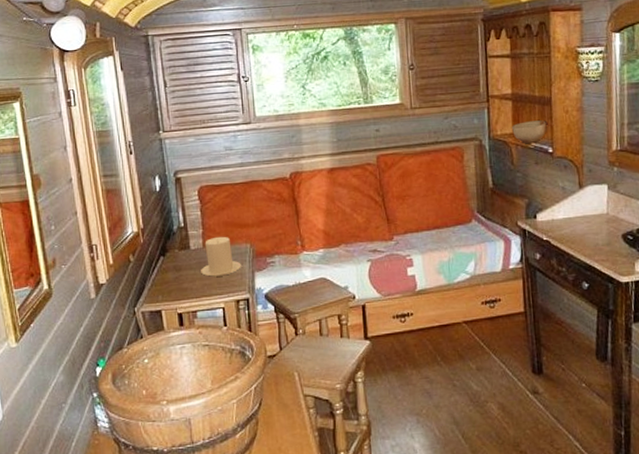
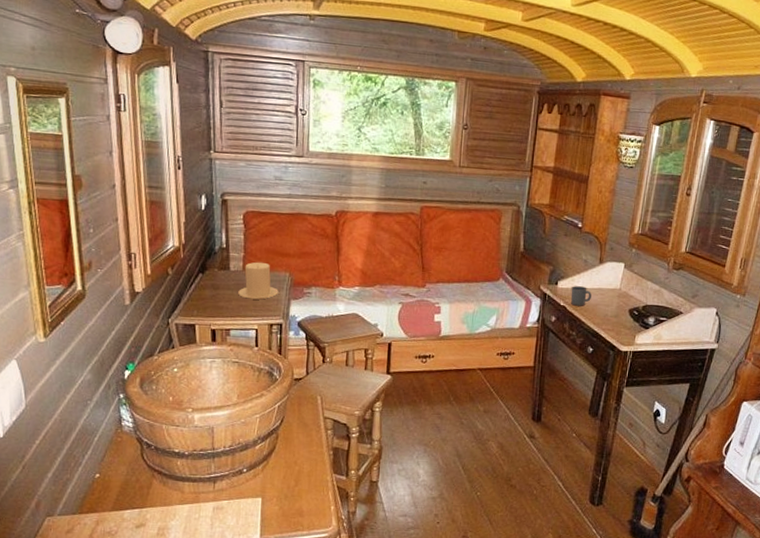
bowl: present [511,120,547,144] -> none [548,195,581,217]
mug: none [552,216,577,240] -> present [570,286,592,307]

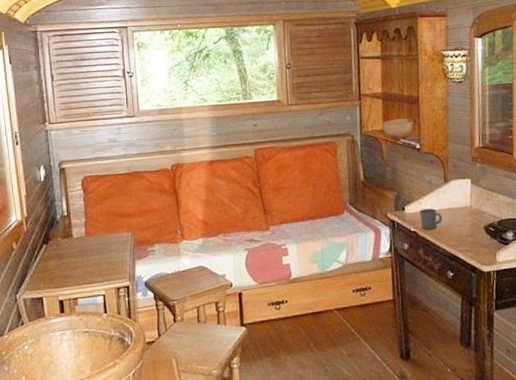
candle: present [238,261,279,300] -> none [83,225,122,265]
bowl: none [548,195,581,217] -> present [381,118,415,140]

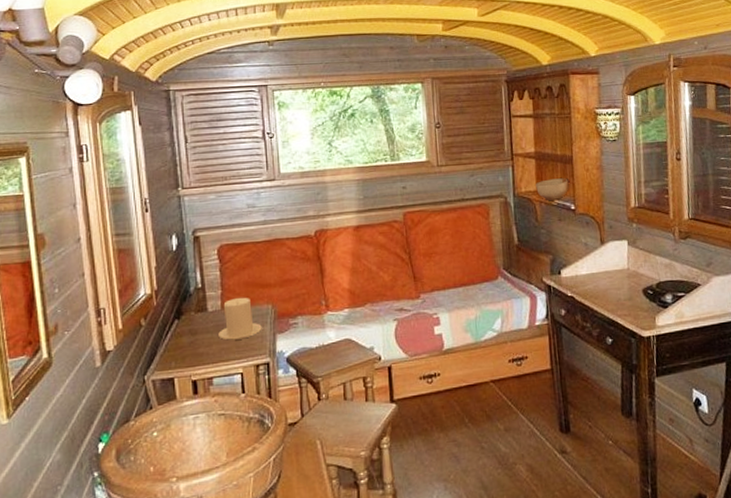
candle: none [83,225,122,265] -> present [218,297,262,340]
mug: present [419,208,442,231] -> none [576,272,600,296]

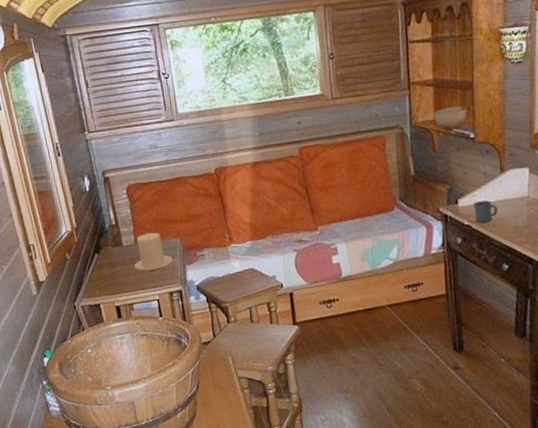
mug: none [576,272,600,296] -> present [473,200,498,224]

